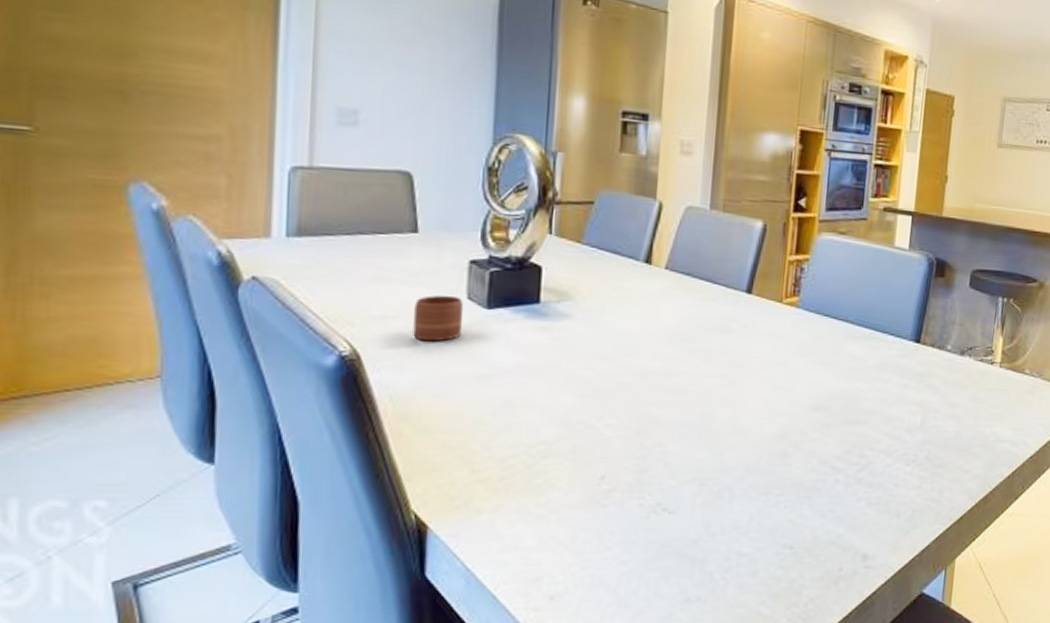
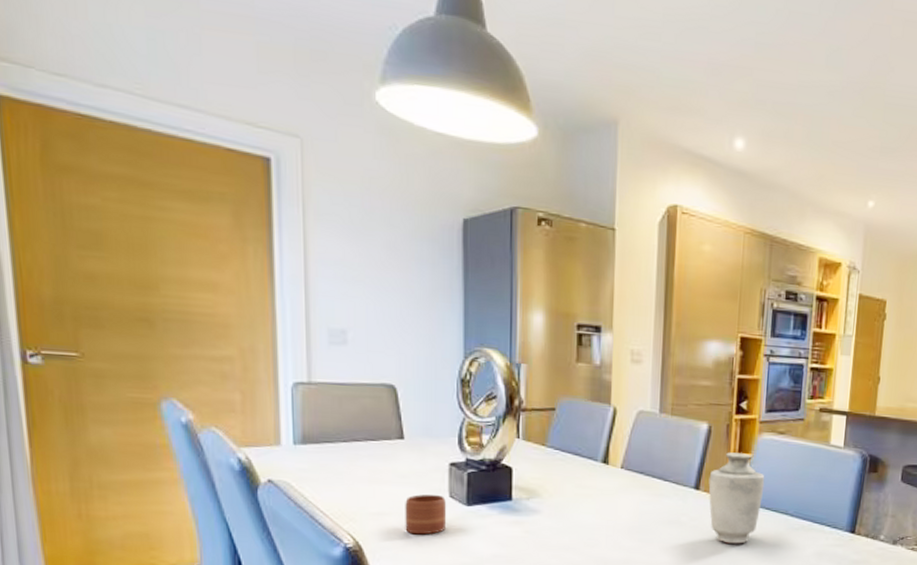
vase: none [762,253,824,354] -> present [708,452,765,544]

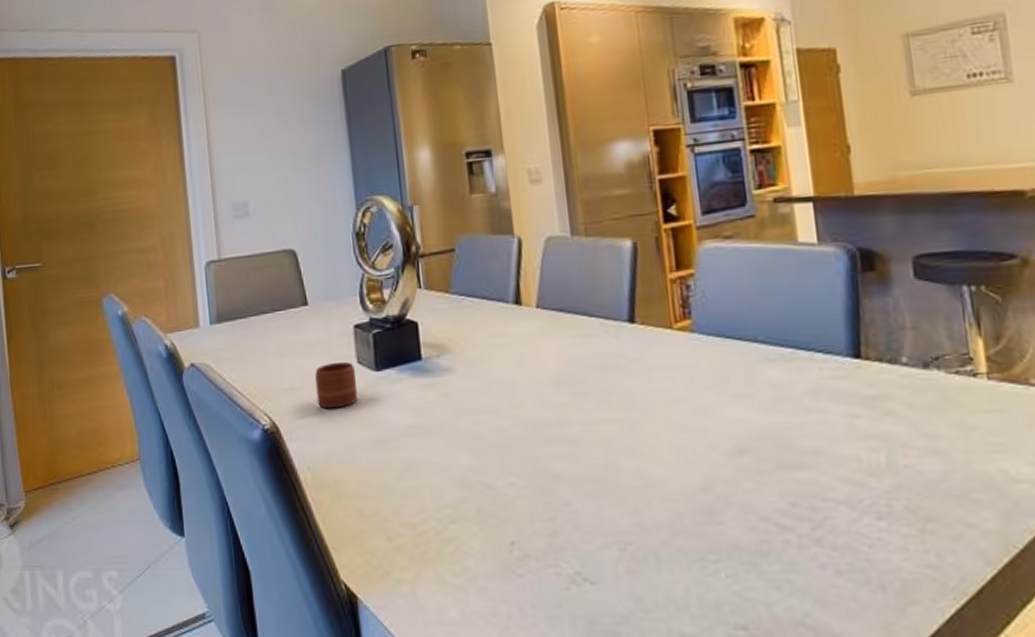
vase: present [708,452,765,544] -> none [644,269,720,388]

